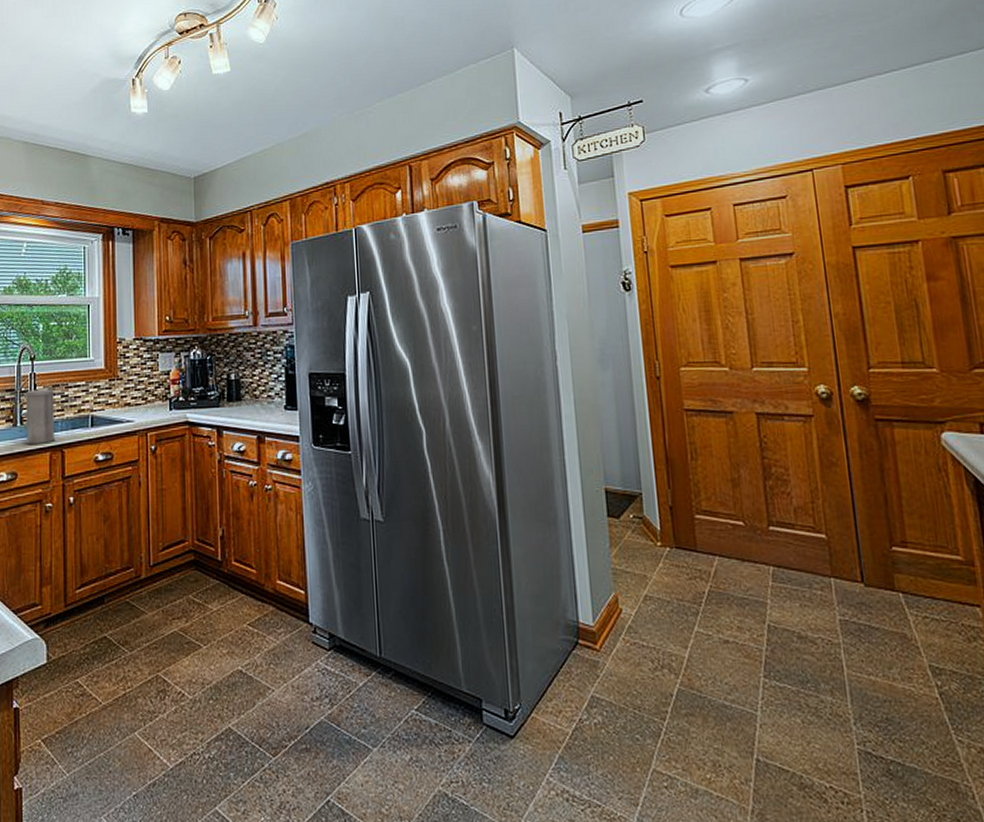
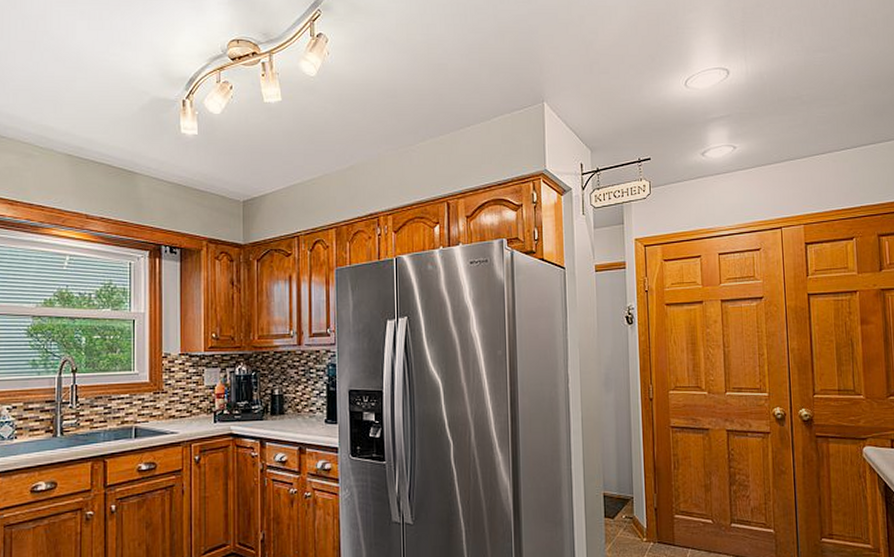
canister: present [26,389,56,445] -> none [66,401,98,455]

